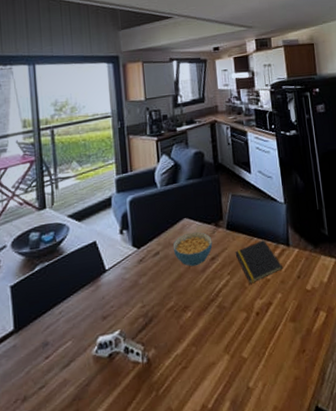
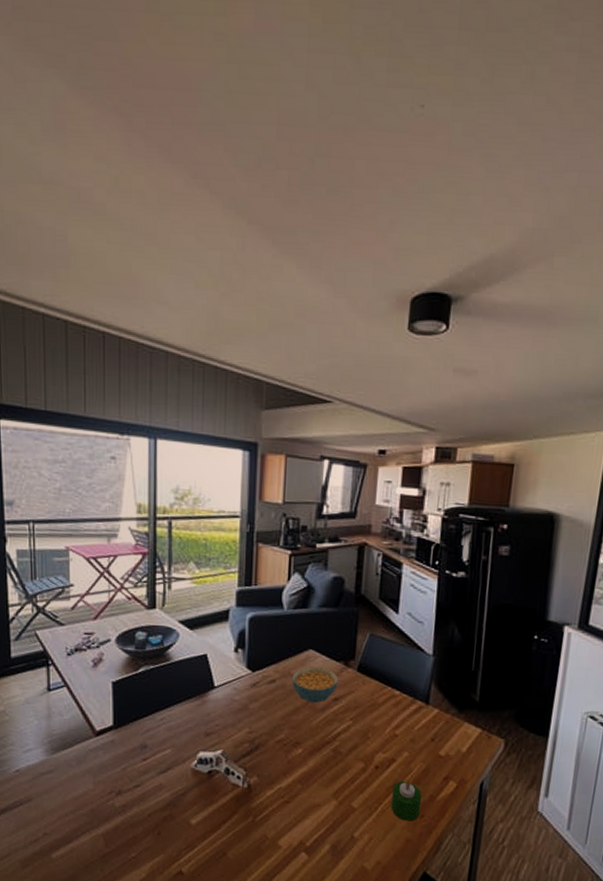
notepad: present [235,239,283,284] -> none [362,690,417,735]
candle: none [274,317,302,360] -> present [391,777,422,822]

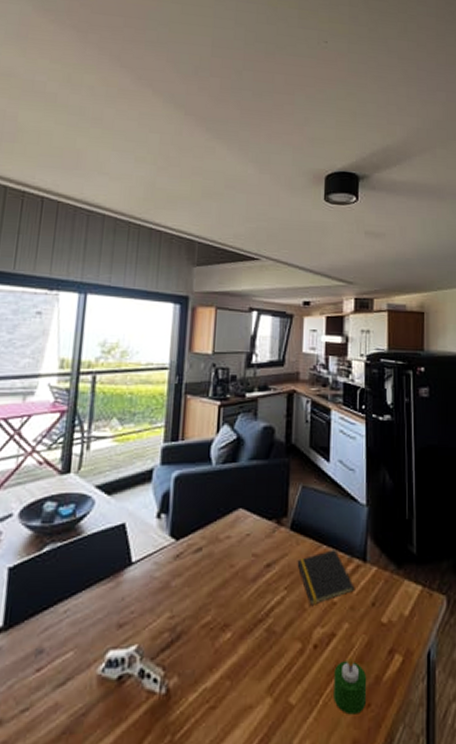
cereal bowl: present [291,666,338,704] -> none [220,527,271,573]
notepad: none [362,690,417,735] -> present [297,548,355,605]

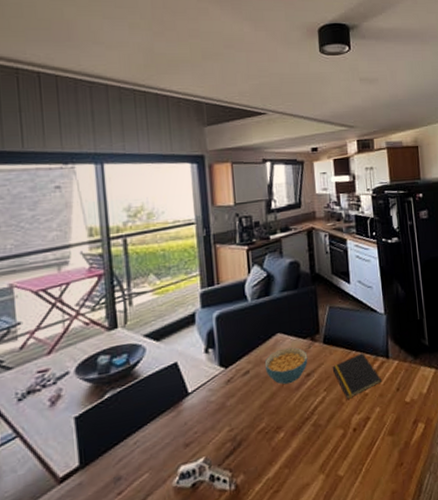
cereal bowl: none [220,527,271,573] -> present [264,347,308,385]
candle: present [334,655,367,715] -> none [372,431,400,475]

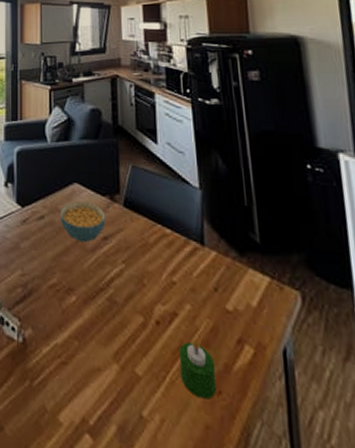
notepad: present [332,352,382,400] -> none [132,228,195,282]
candle: none [372,431,400,475] -> present [179,337,217,400]

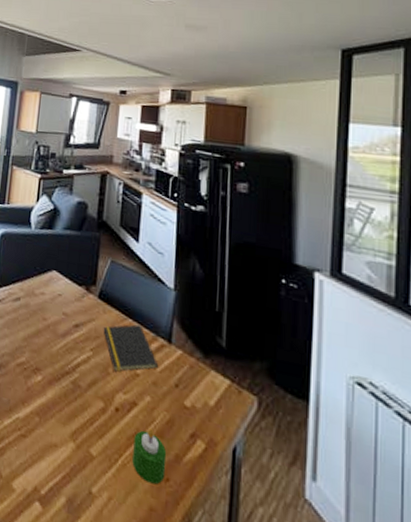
cereal bowl: present [60,201,106,243] -> none [35,288,80,328]
notepad: none [132,228,195,282] -> present [103,323,159,372]

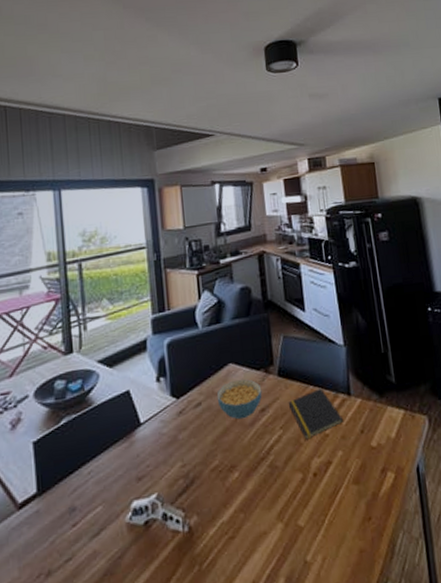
cereal bowl: none [35,288,80,328] -> present [216,379,262,420]
candle: present [132,427,167,485] -> none [335,478,368,529]

